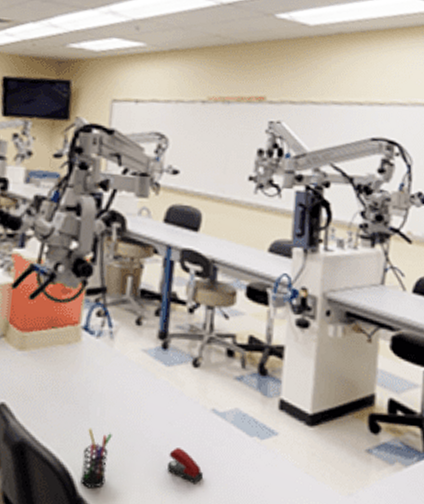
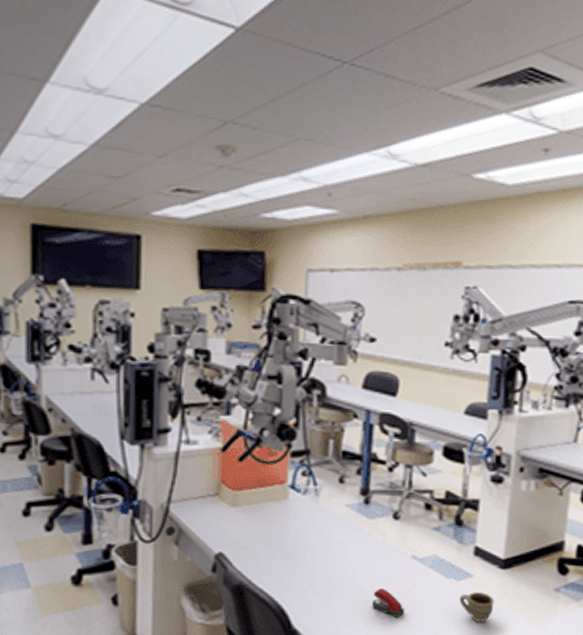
pen holder: present [81,428,112,489] -> none [295,572,321,622]
cup: none [263,453,302,489] -> present [459,592,495,622]

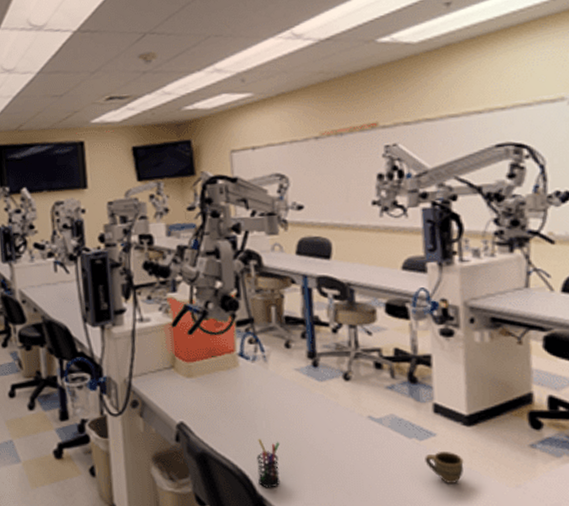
pen holder: none [295,572,321,622] -> present [257,438,280,488]
stapler: present [372,588,405,619] -> none [334,451,369,482]

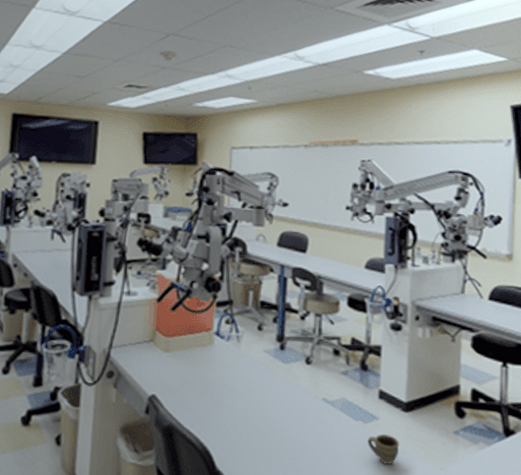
pen holder: present [257,438,280,488] -> none [218,414,242,463]

